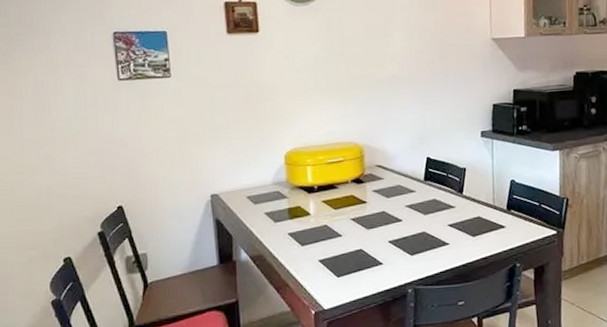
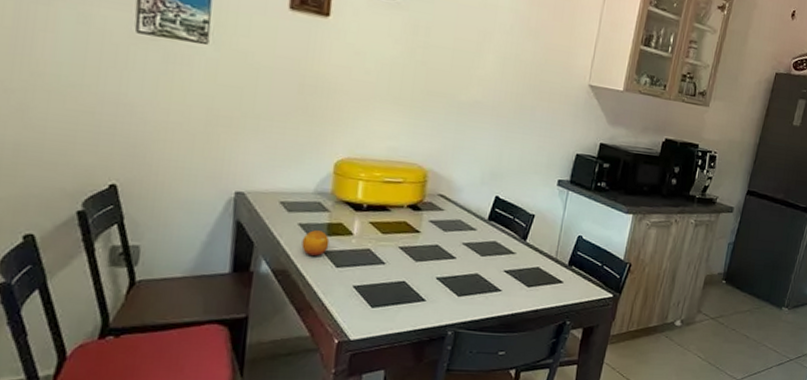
fruit: none [270,216,293,240] -> present [301,230,330,257]

